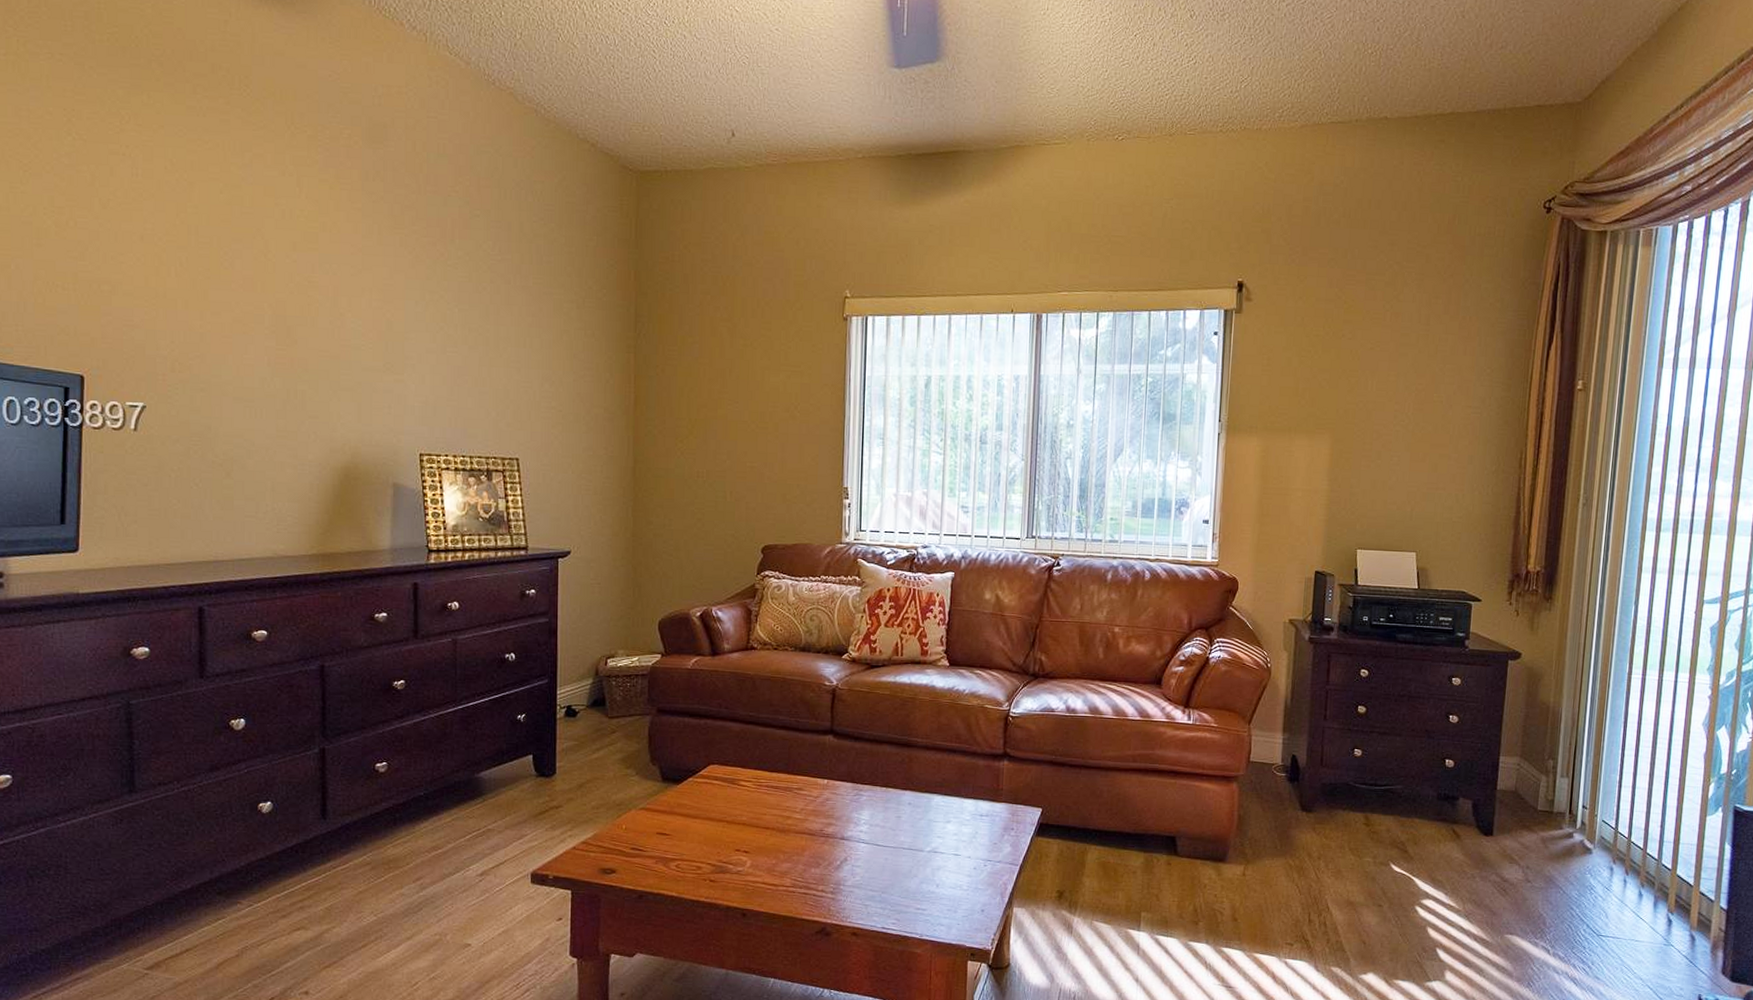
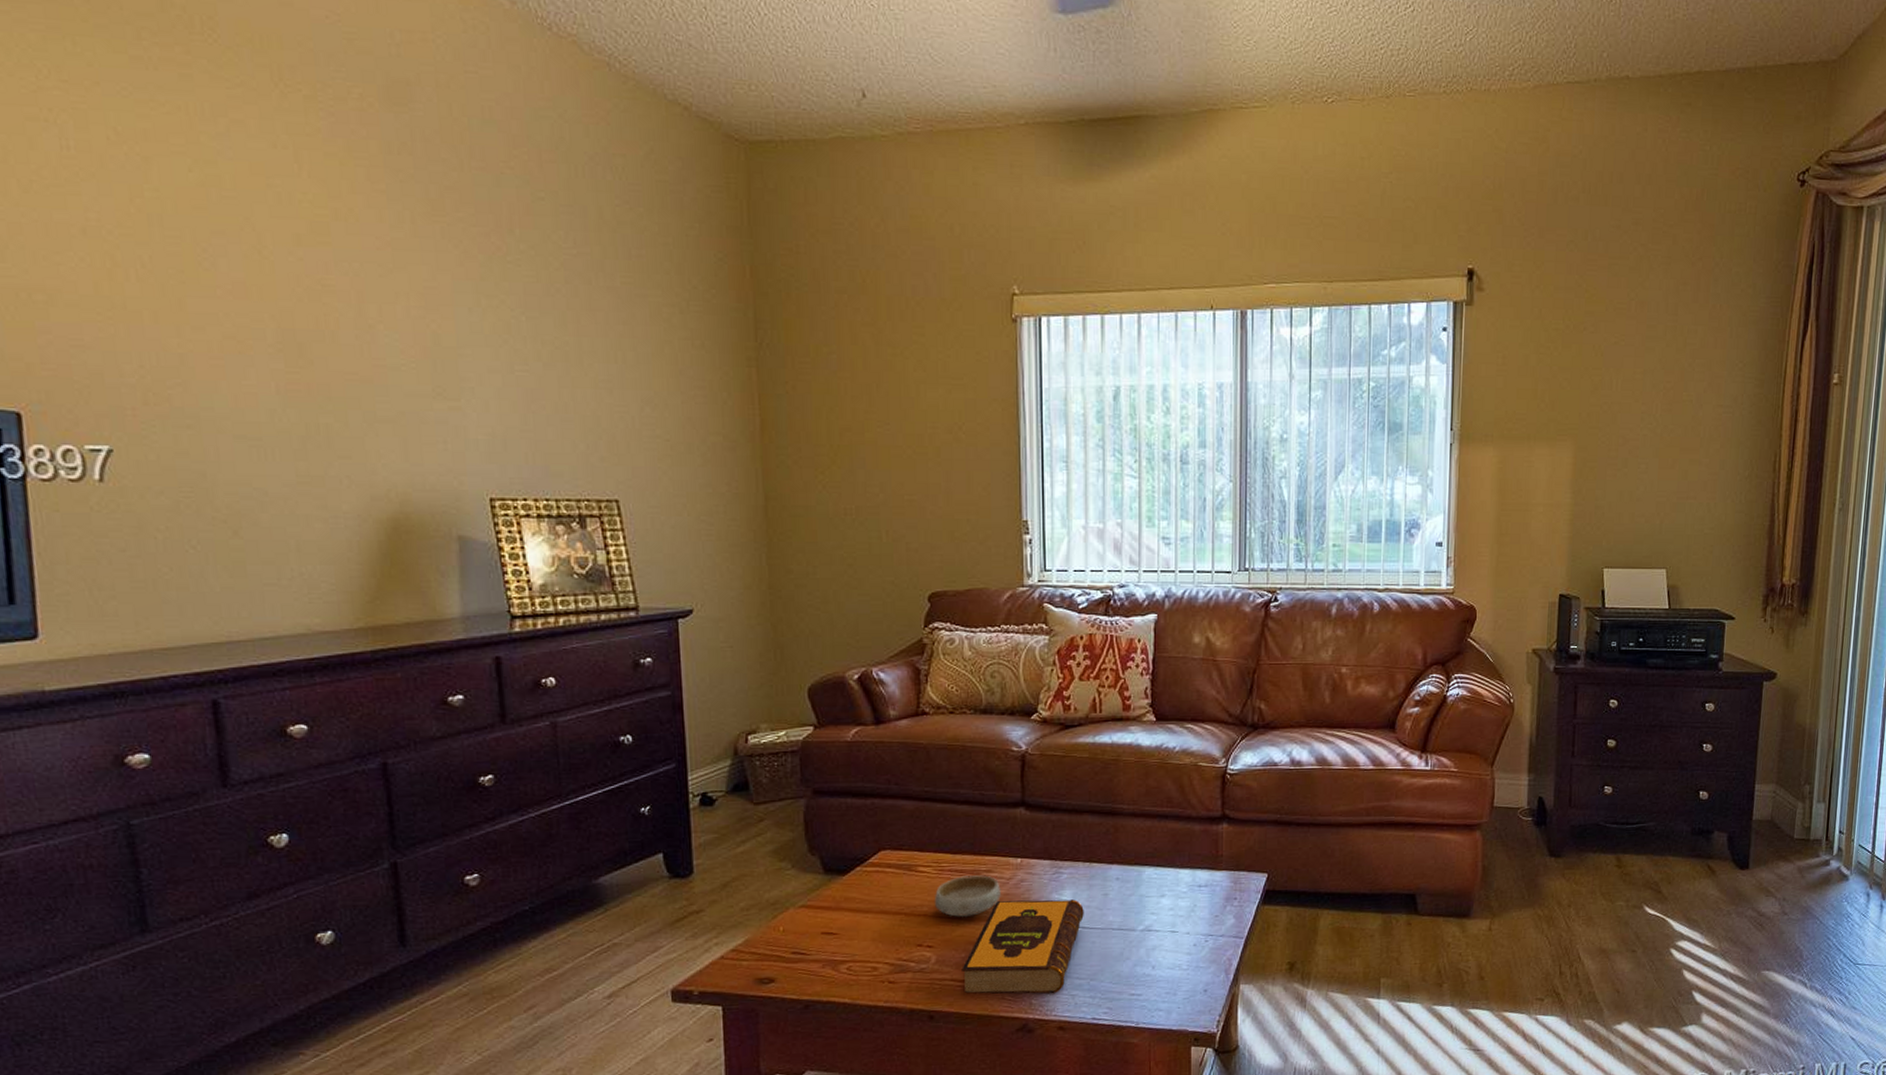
bowl: none [752,792,809,829] -> present [934,875,1001,918]
hardback book: none [772,815,879,903] -> present [962,899,1084,994]

